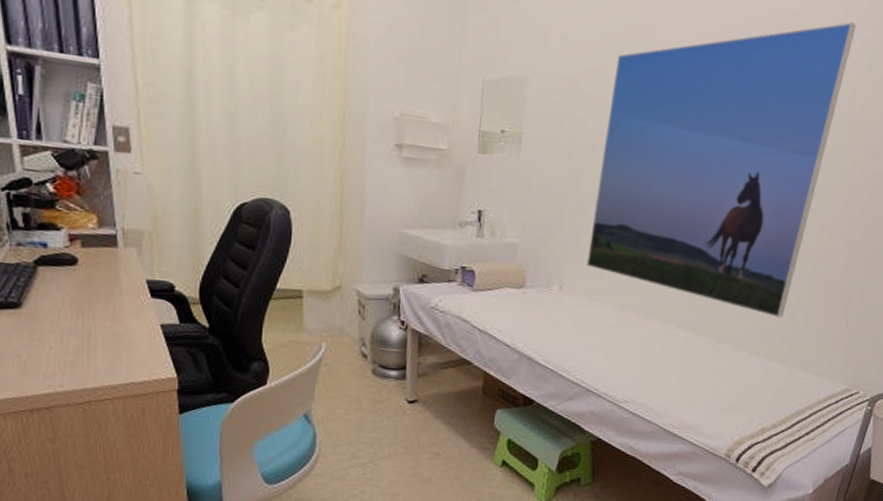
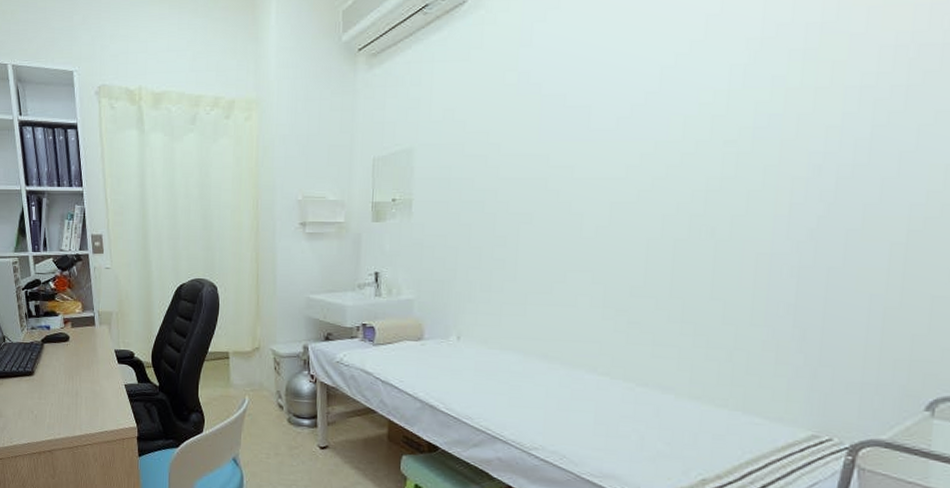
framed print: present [587,22,857,318] -> none [484,36,779,357]

